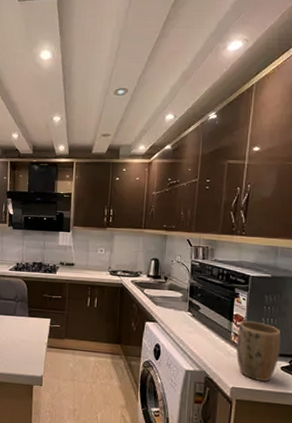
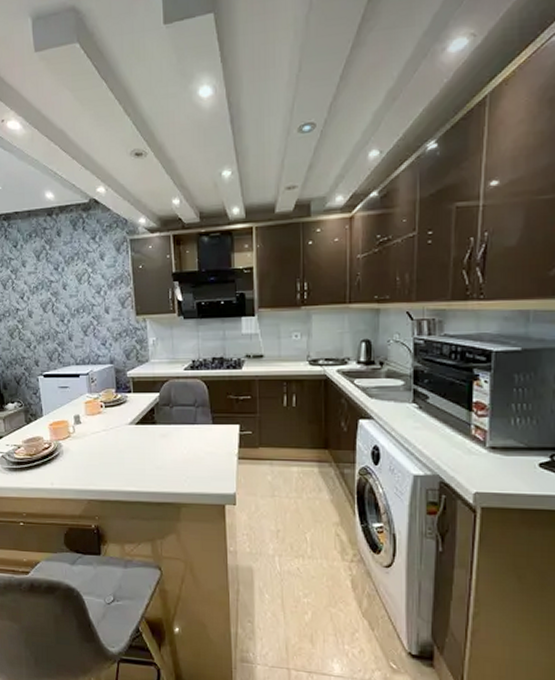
plant pot: present [236,320,281,382] -> none [478,408,538,483]

